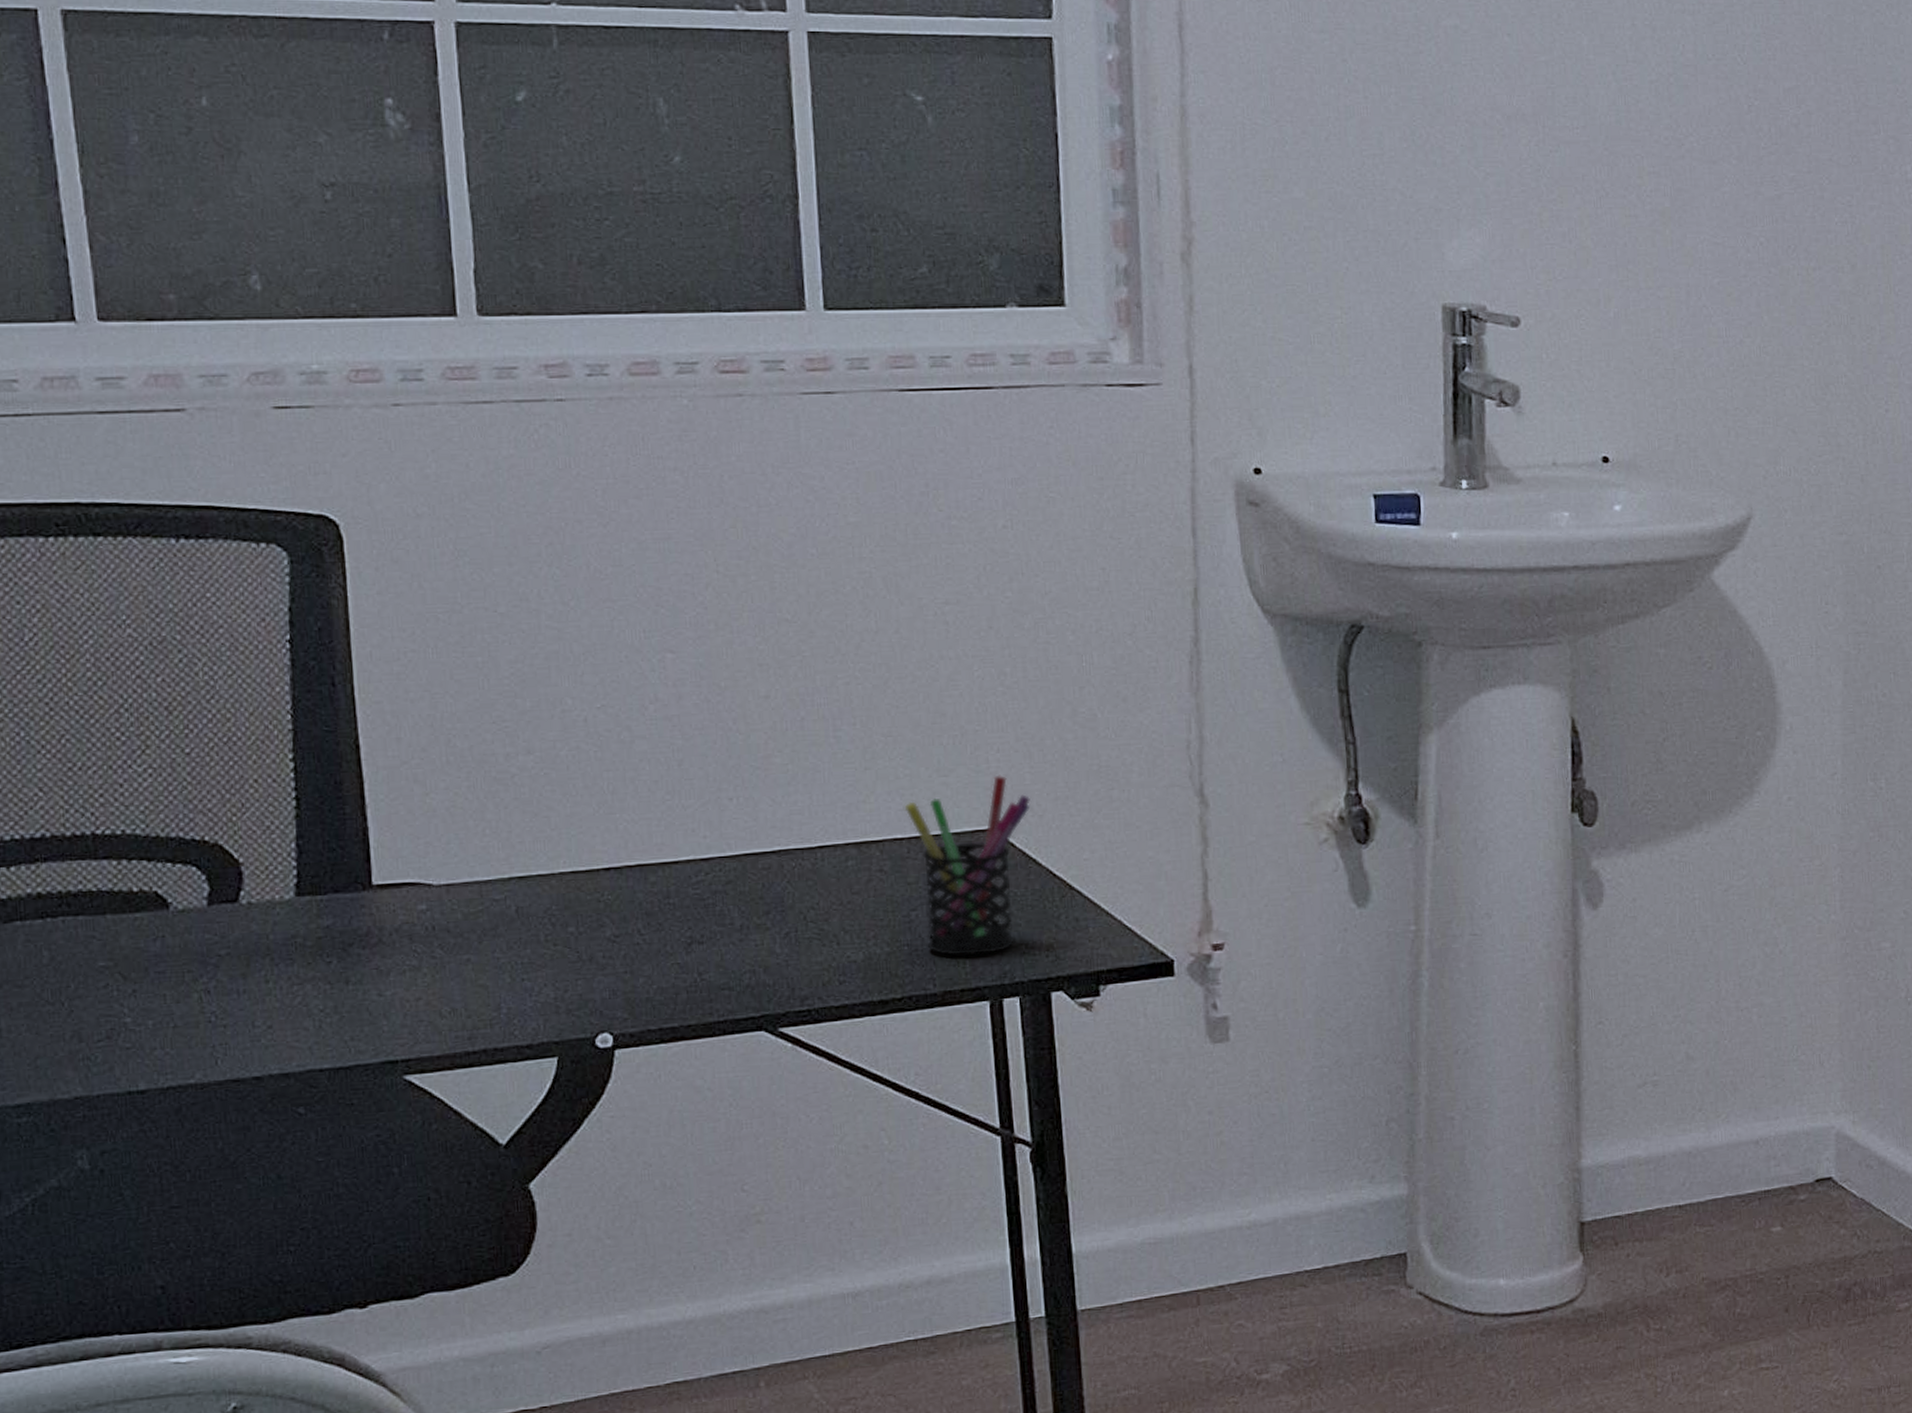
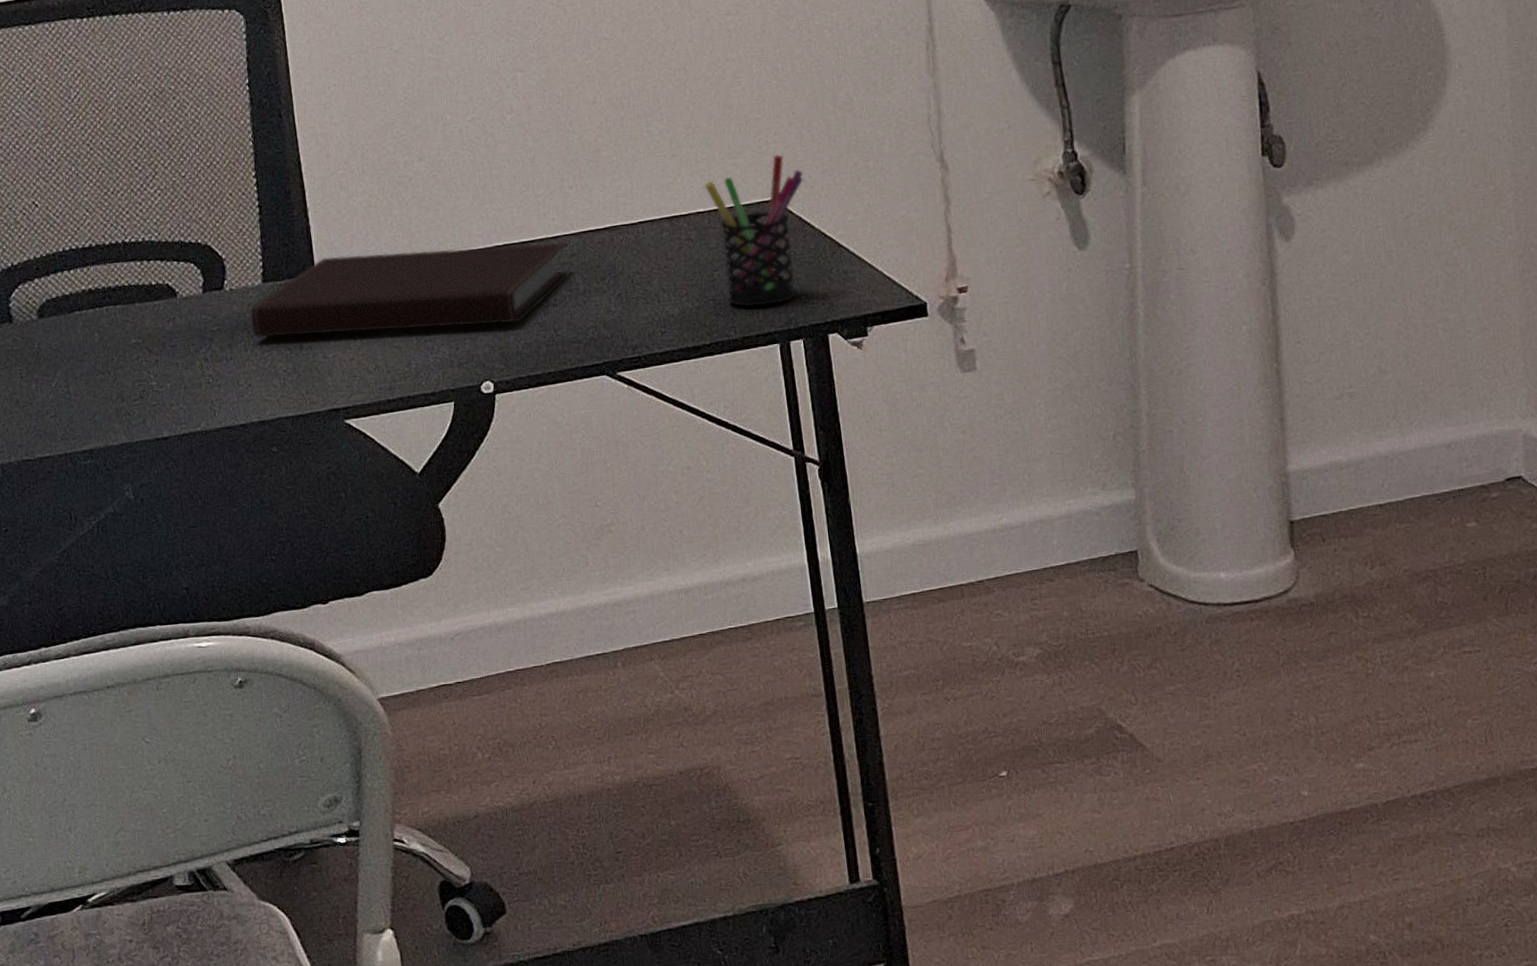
notebook: none [275,865,726,967] -> present [250,242,572,338]

